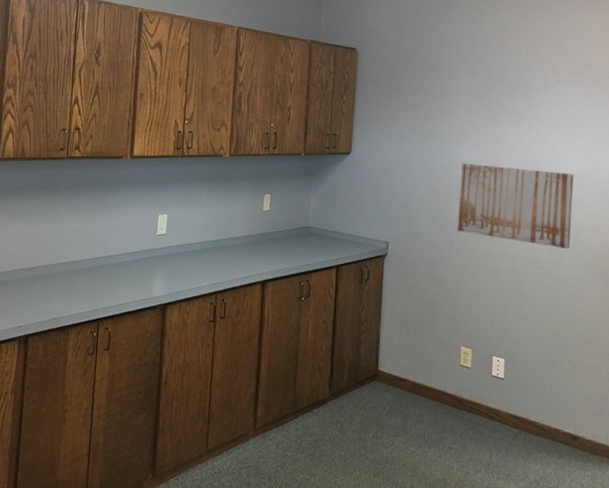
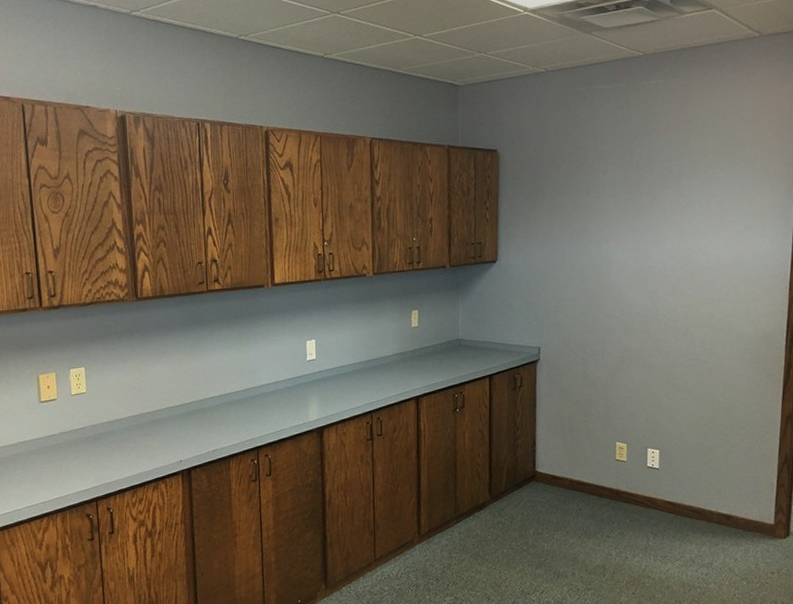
wall art: present [458,163,574,250] -> none [609,260,727,339]

